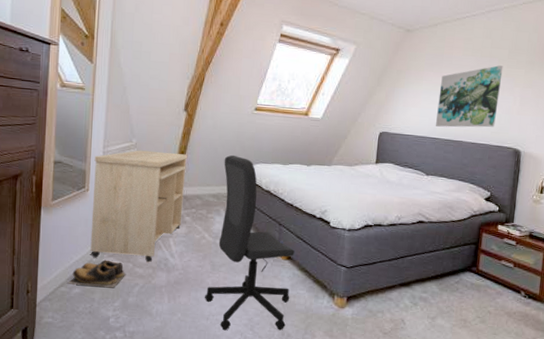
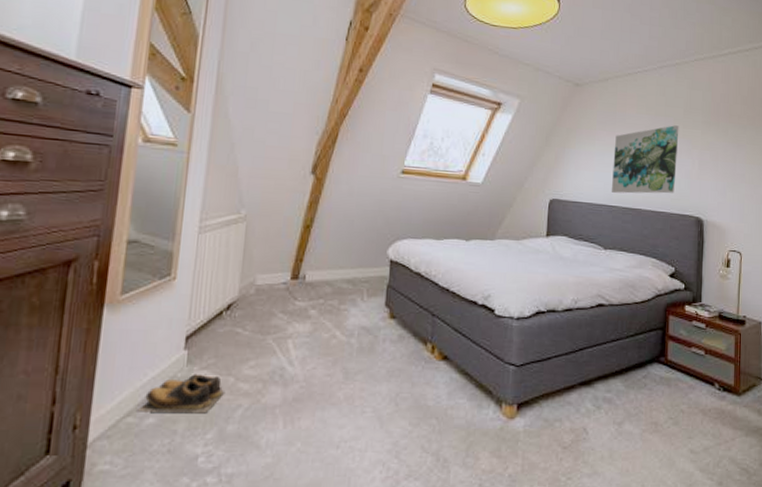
desk: present [90,150,188,263] -> none [173,224,315,374]
office chair: present [205,154,295,331] -> none [334,228,452,462]

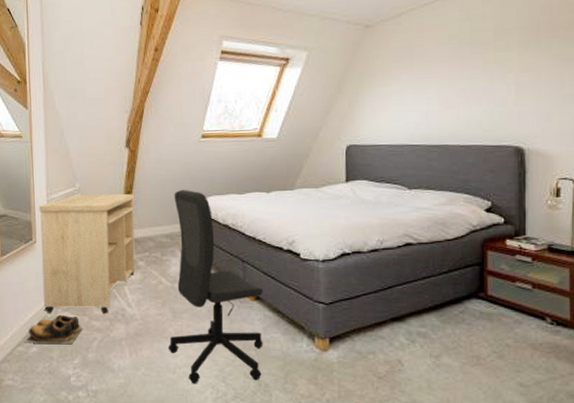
desk: none [173,224,315,374] -> present [39,193,136,314]
office chair: none [334,228,452,462] -> present [168,189,263,384]
wall art: present [611,125,679,194] -> none [412,51,489,131]

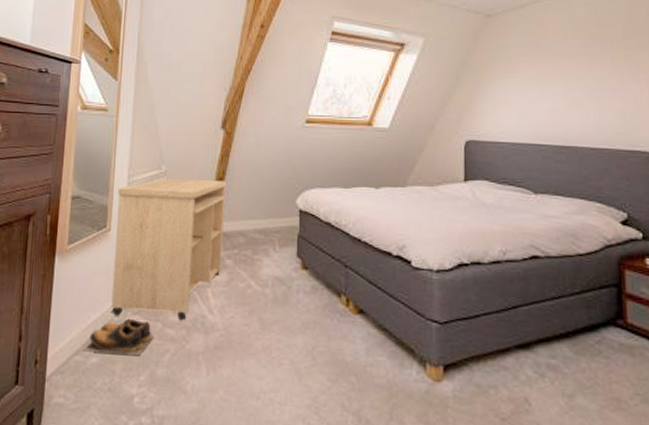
office chair: present [168,189,263,384] -> none [253,178,367,415]

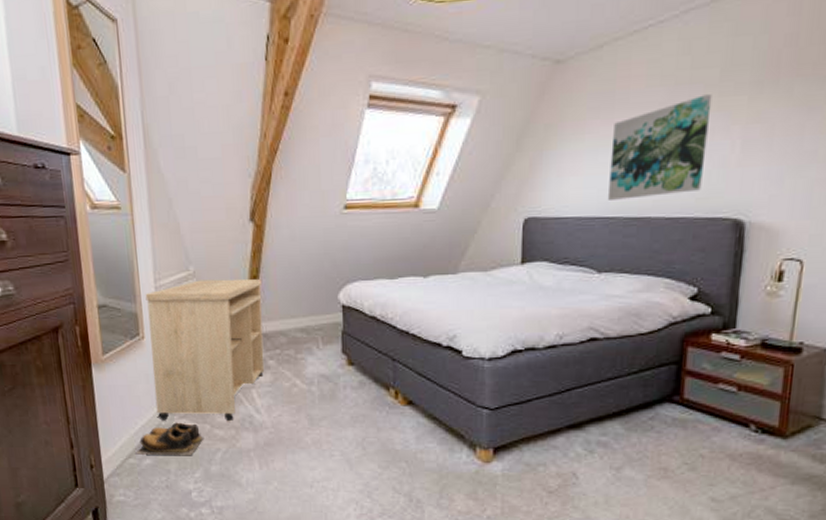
wall art: none [537,48,620,130] -> present [607,94,712,200]

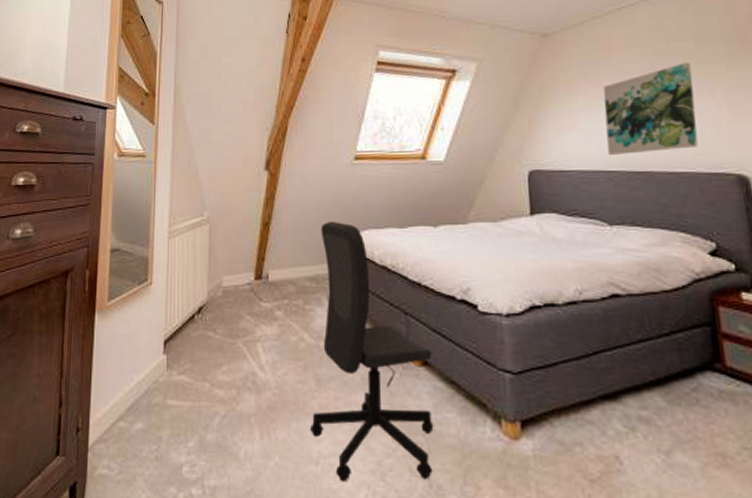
shoes: present [135,422,204,456] -> none [127,379,203,421]
desk: present [145,278,265,422] -> none [155,225,274,380]
office chair: none [305,273,417,500] -> present [311,220,434,482]

